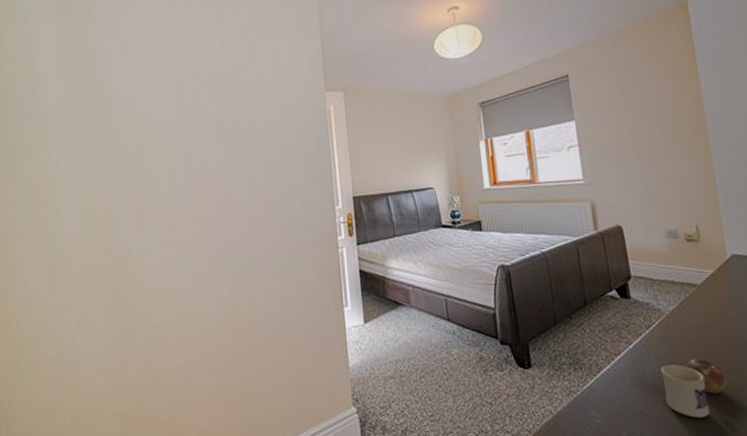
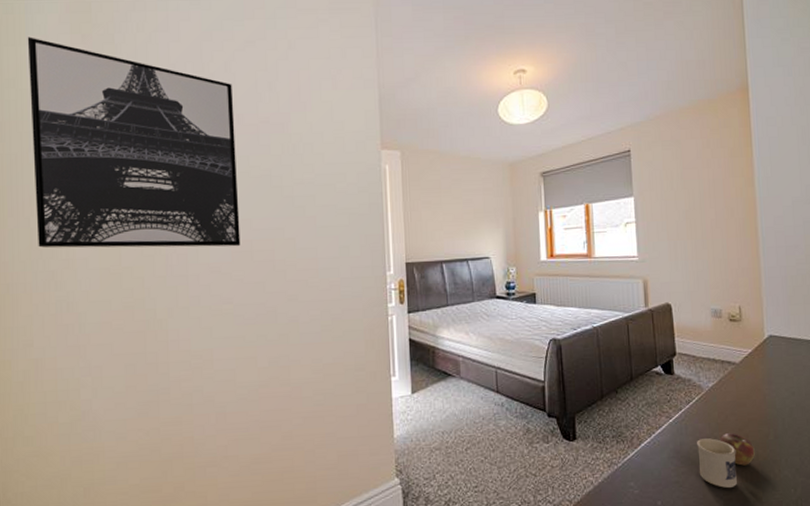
wall art: none [21,17,202,199] -> present [27,37,241,249]

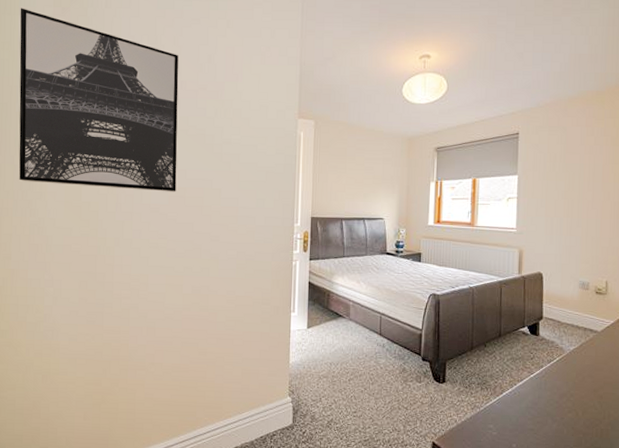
mug: present [697,433,755,489] -> none [553,392,607,441]

